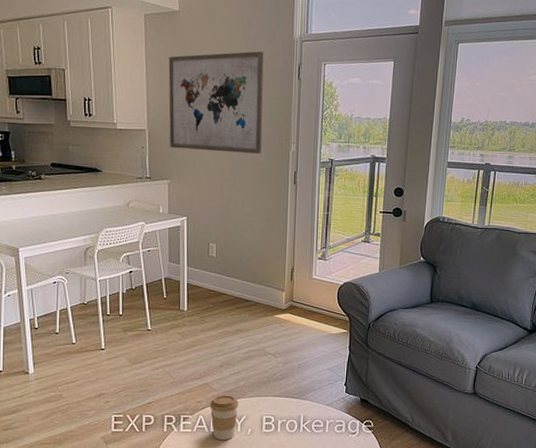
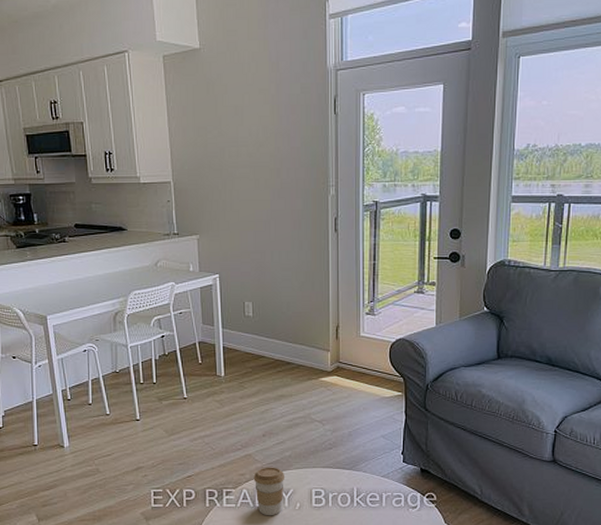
wall art: present [168,51,264,154] -> none [191,86,297,201]

